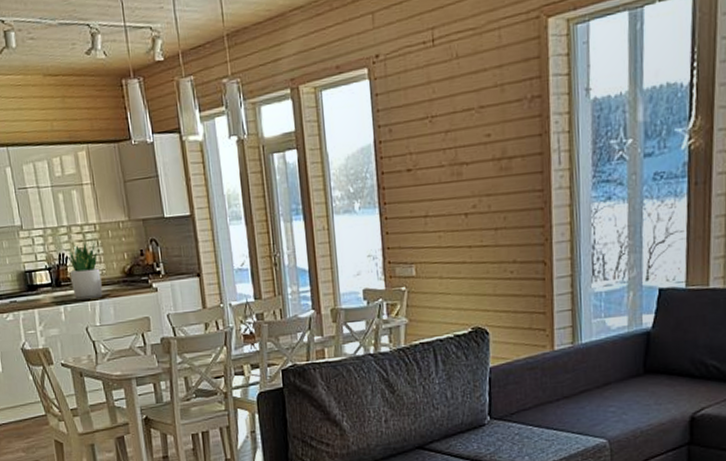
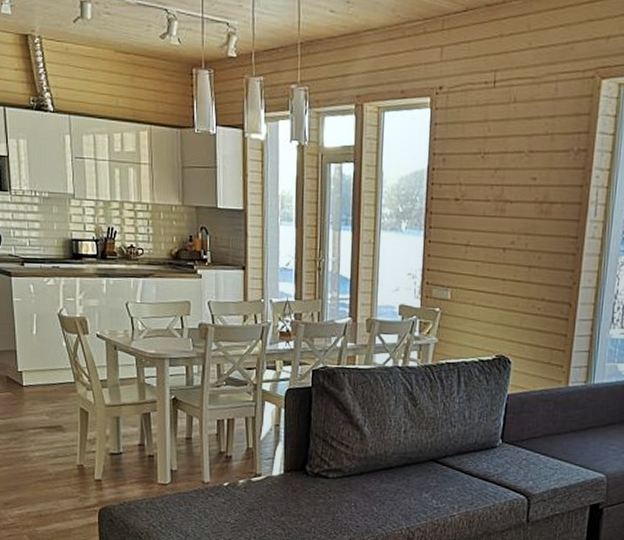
planter: present [68,240,103,301] -> none [116,219,147,277]

